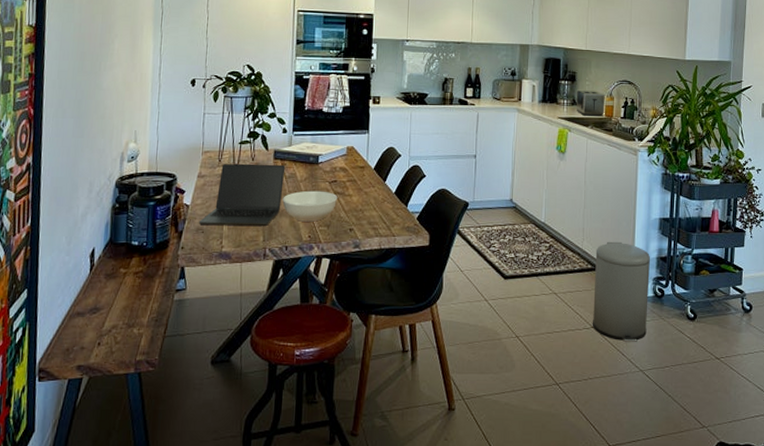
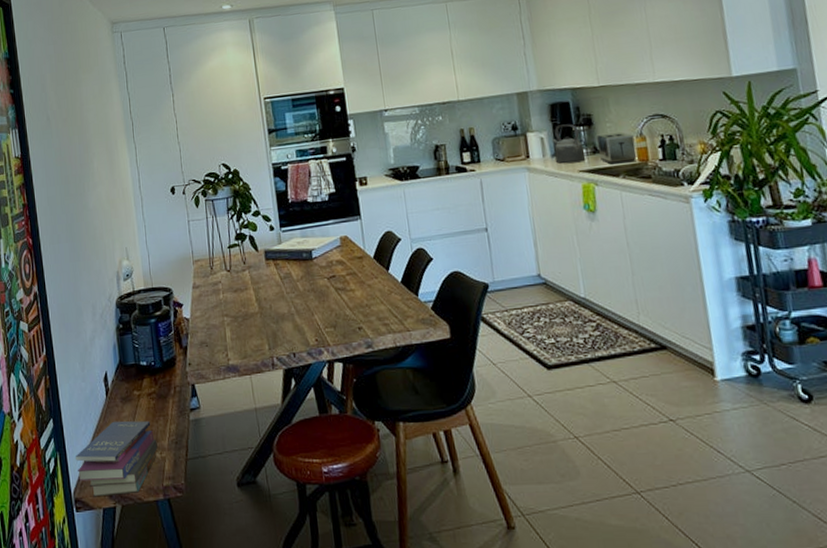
books: none [46,296,137,368] -> present [76,420,158,497]
laptop: present [198,163,286,226] -> none [201,264,282,338]
bowl: present [282,190,338,222] -> none [281,288,340,325]
kettle: none [542,77,565,111] -> present [553,124,585,164]
pedal bin: present [593,241,650,342] -> none [657,311,747,436]

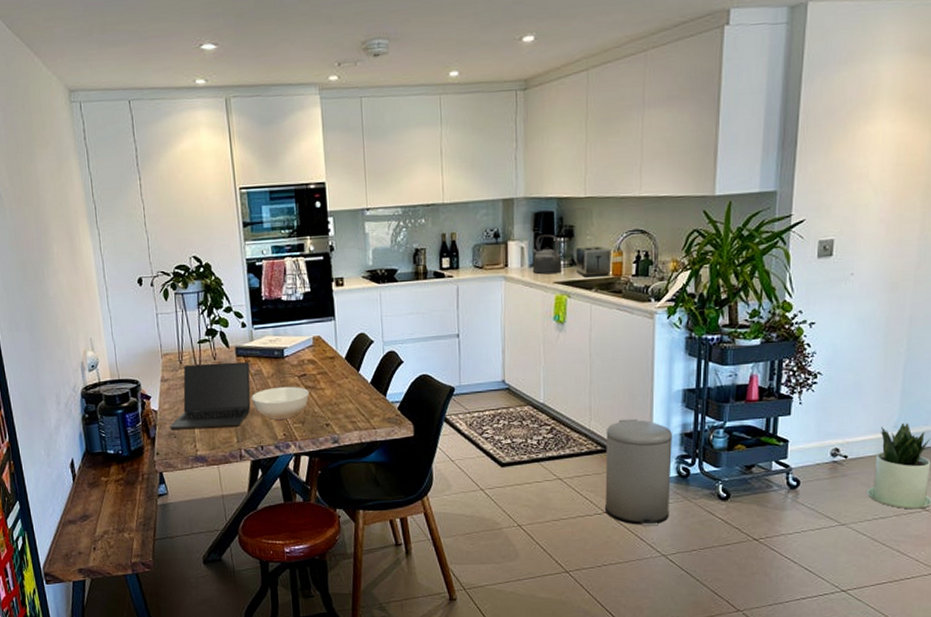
books: present [76,420,158,497] -> none [44,504,126,572]
laptop: none [201,264,282,338] -> present [169,361,251,429]
bowl: none [281,288,340,325] -> present [251,386,310,420]
pedal bin: none [657,311,747,436] -> present [605,418,672,526]

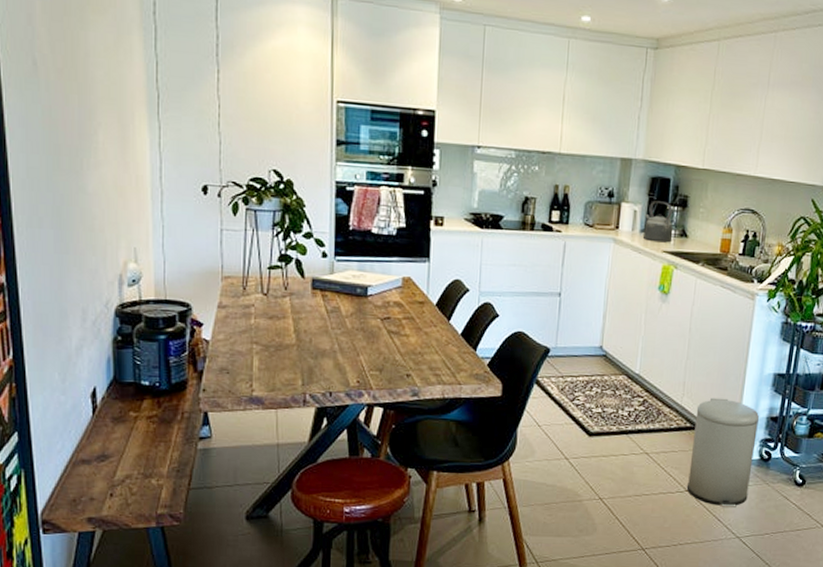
laptop: present [169,361,251,429] -> none [222,292,327,368]
bowl: present [251,386,310,420] -> none [324,328,392,365]
toaster: present [575,246,612,278] -> none [685,219,722,252]

